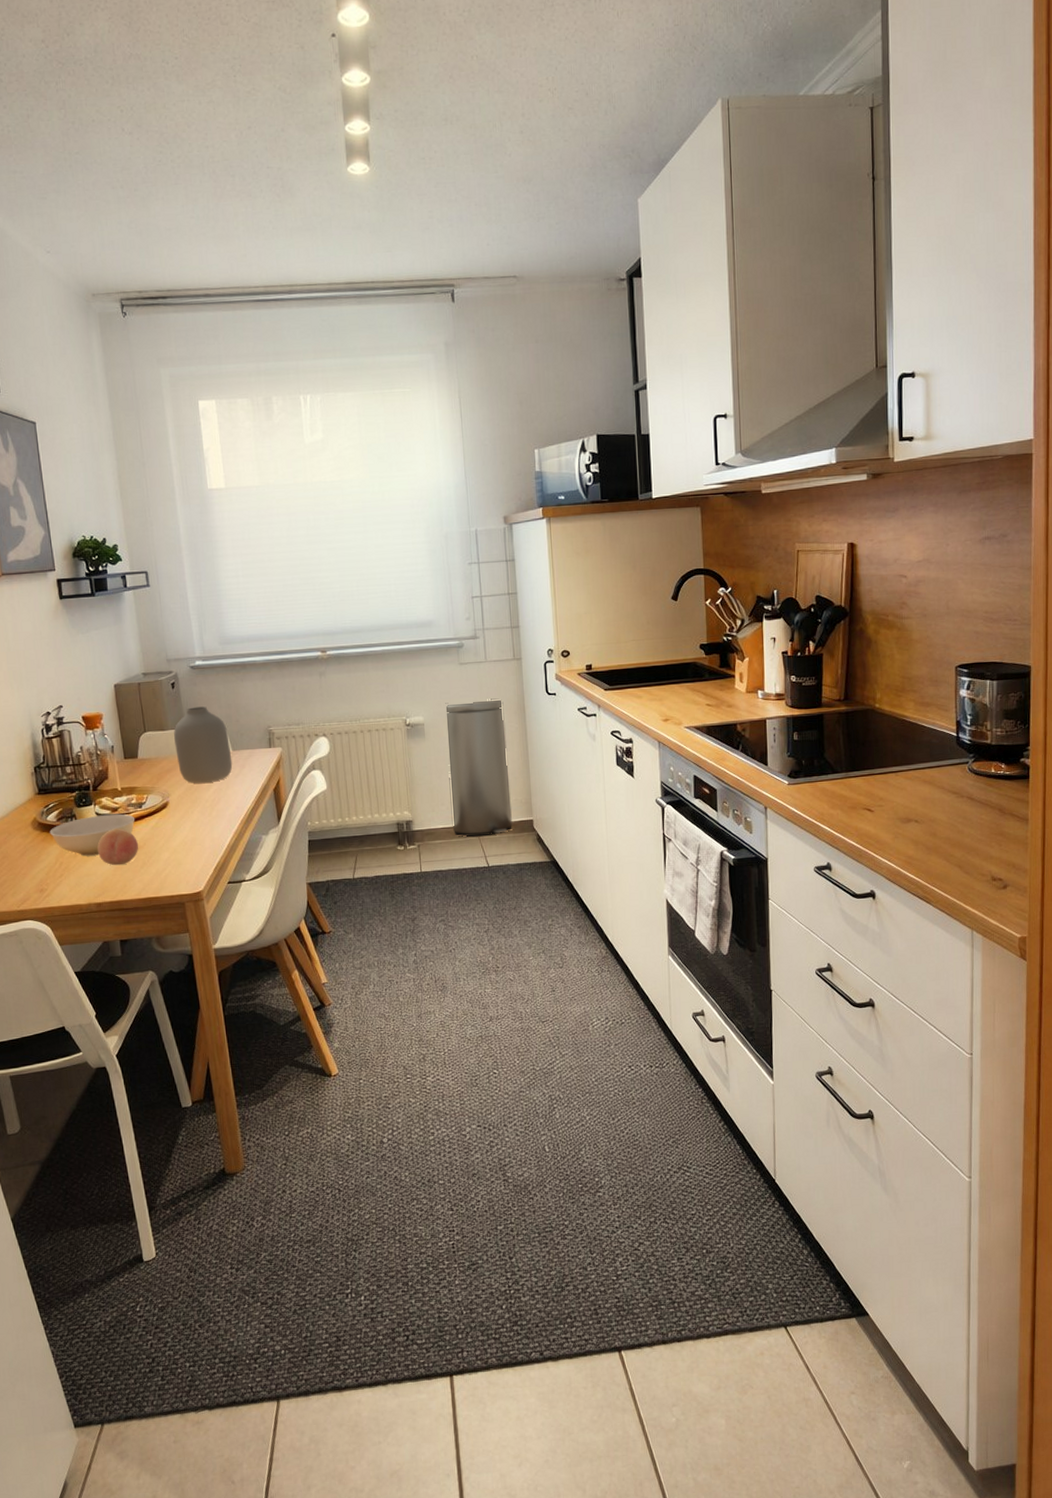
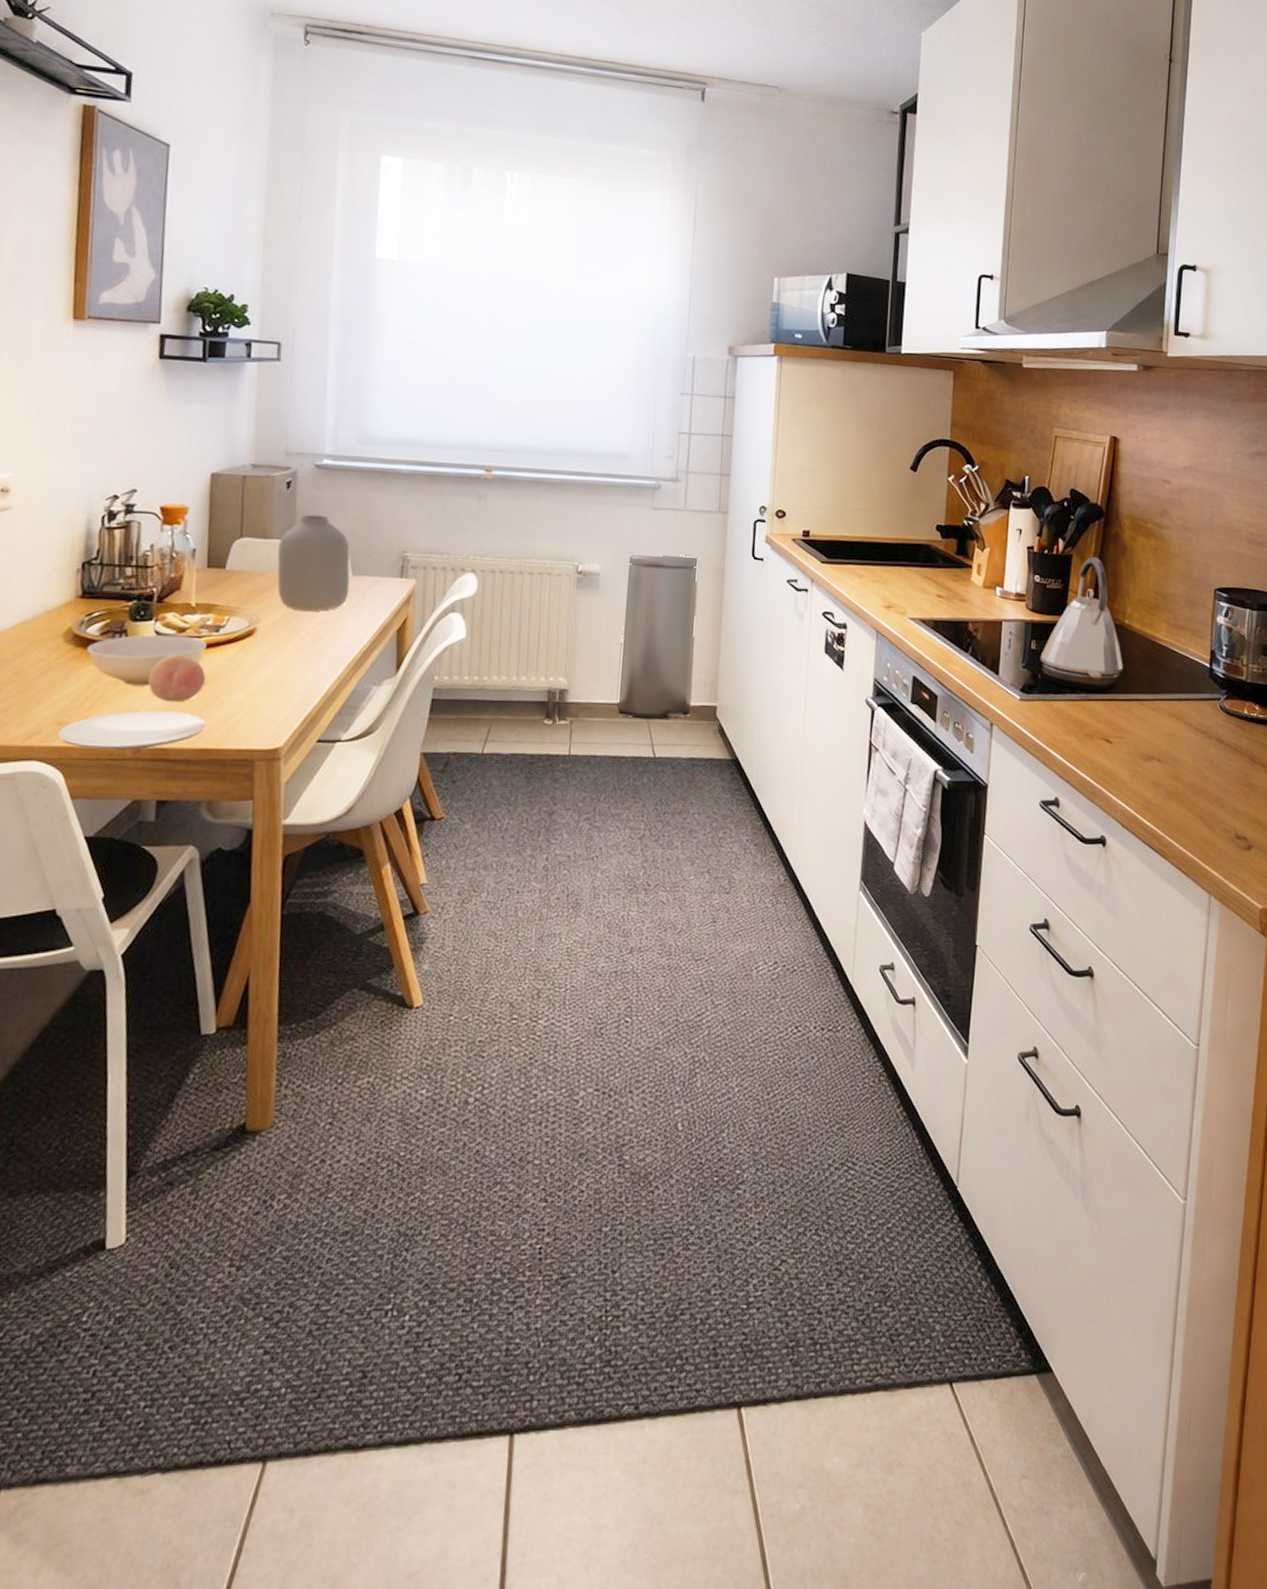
plate: none [41,872,146,907] -> present [58,710,207,750]
kettle: none [802,652,878,771] -> present [1040,556,1124,693]

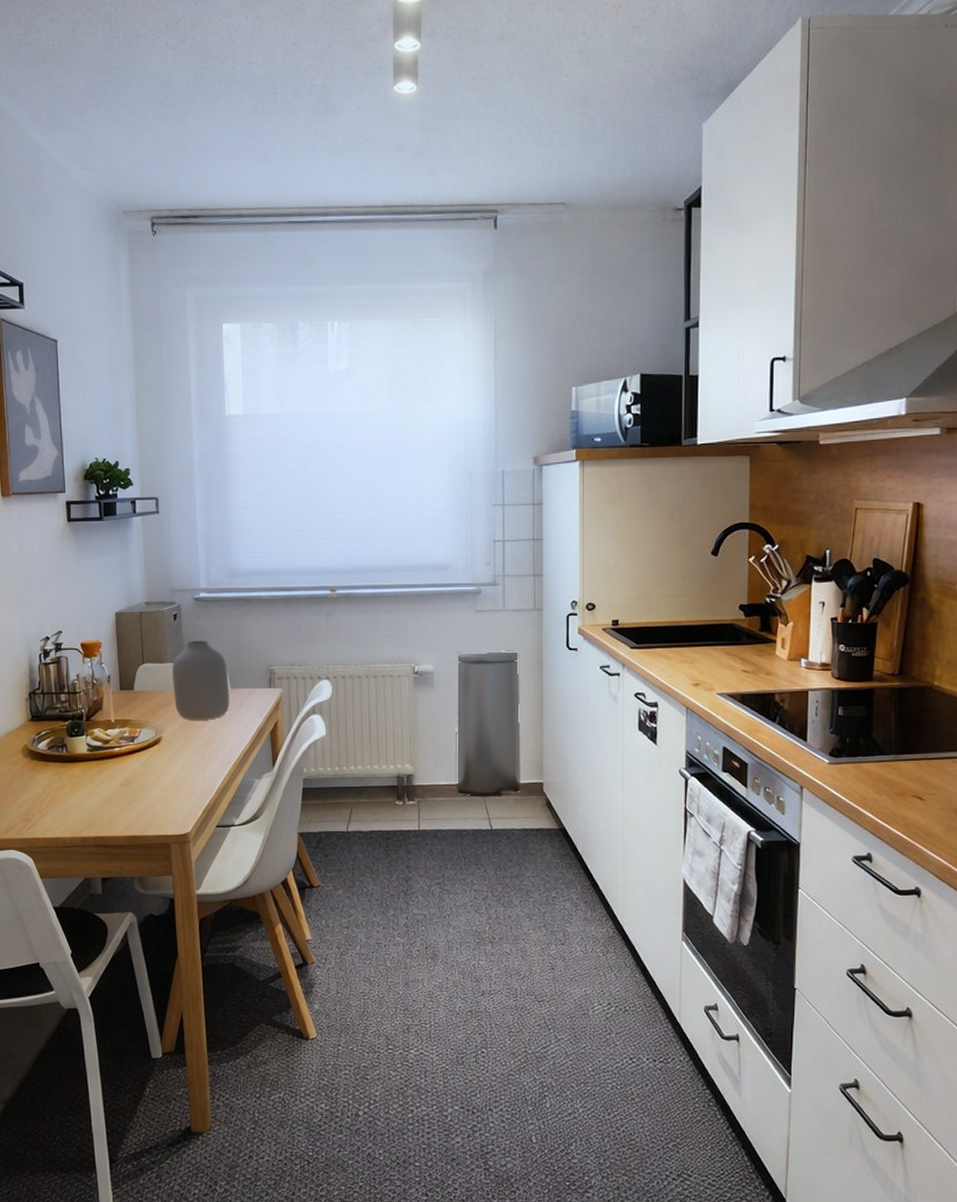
plate: present [58,710,207,750] -> none [26,807,132,839]
bowl: present [87,634,208,686] -> none [40,746,127,788]
fruit: present [148,653,206,703] -> none [86,761,128,800]
kettle: present [1040,556,1124,693] -> none [848,622,935,753]

